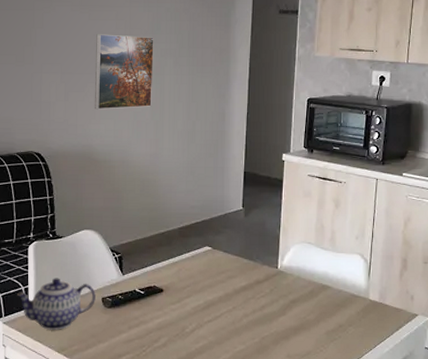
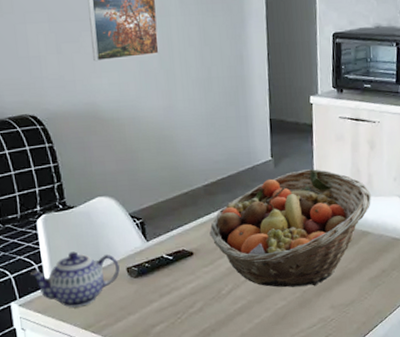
fruit basket: none [180,221,334,334] -> present [209,169,372,288]

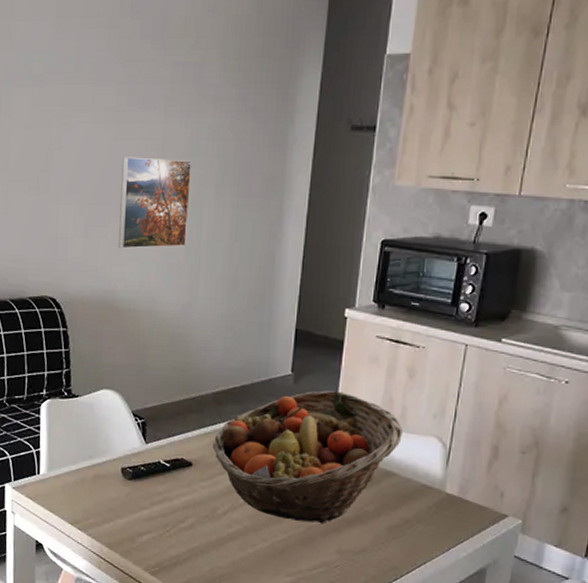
teapot: present [31,251,120,308] -> none [28,441,115,500]

